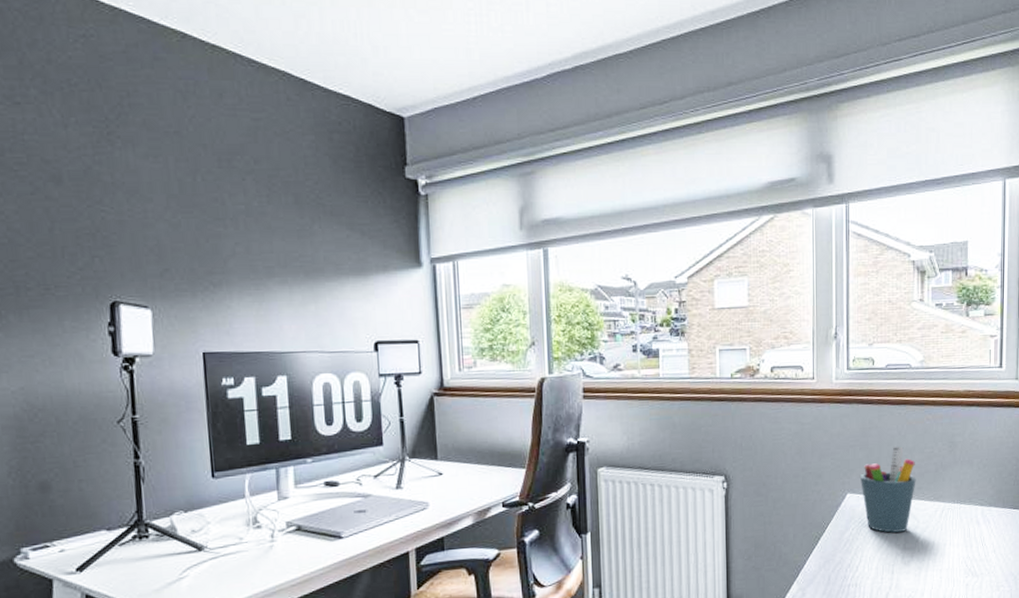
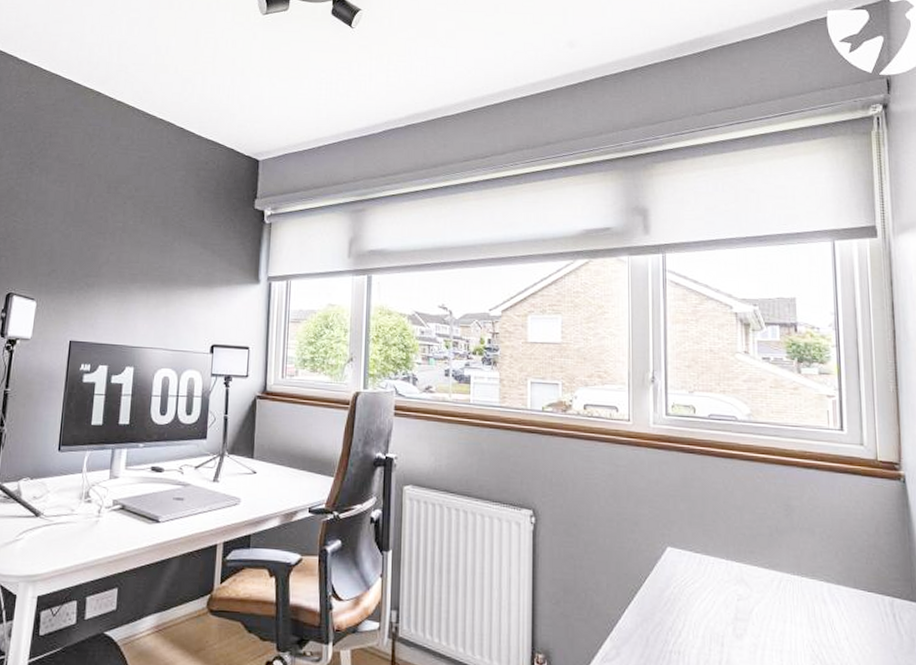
pen holder: present [860,446,916,533] -> none [682,501,747,599]

